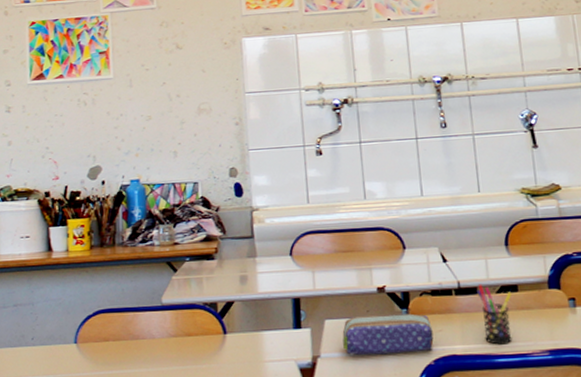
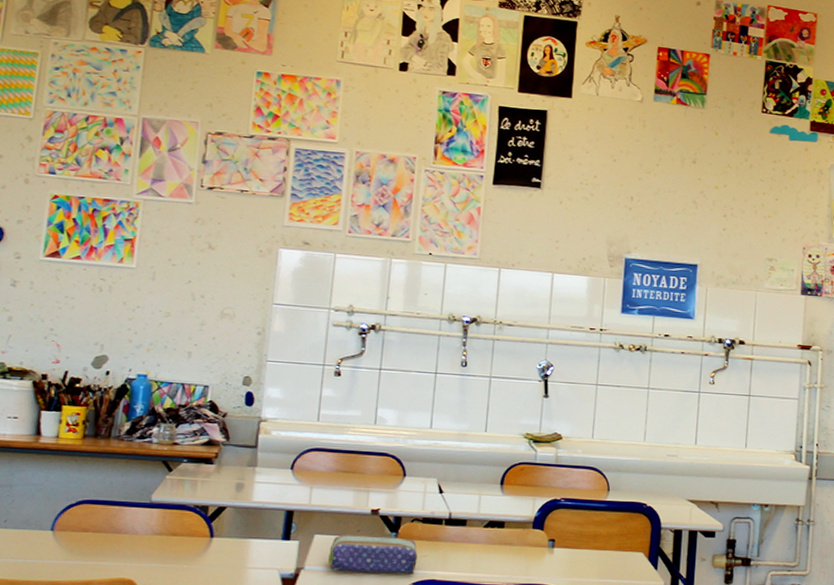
pen holder: present [477,284,512,345] -> none [465,517,498,575]

